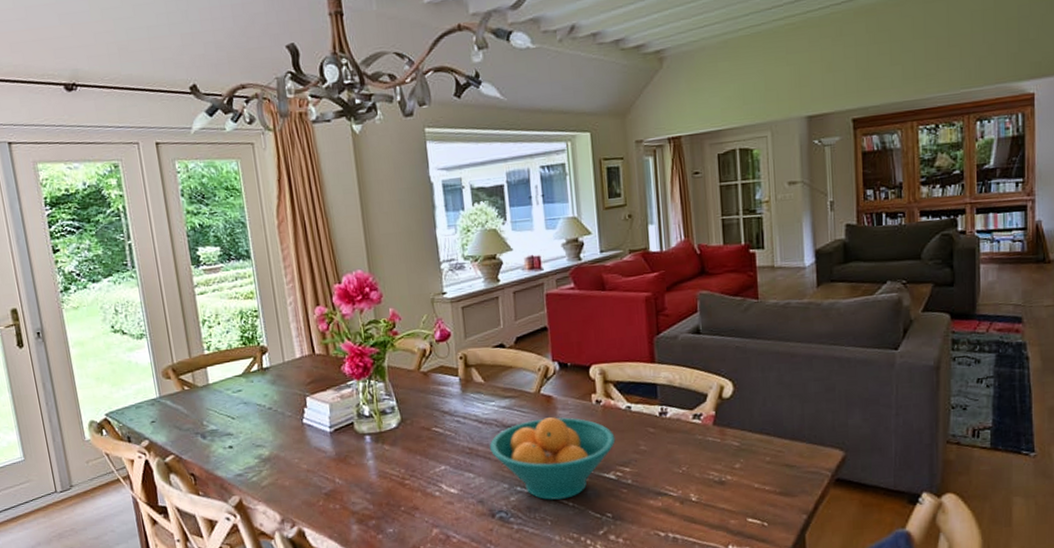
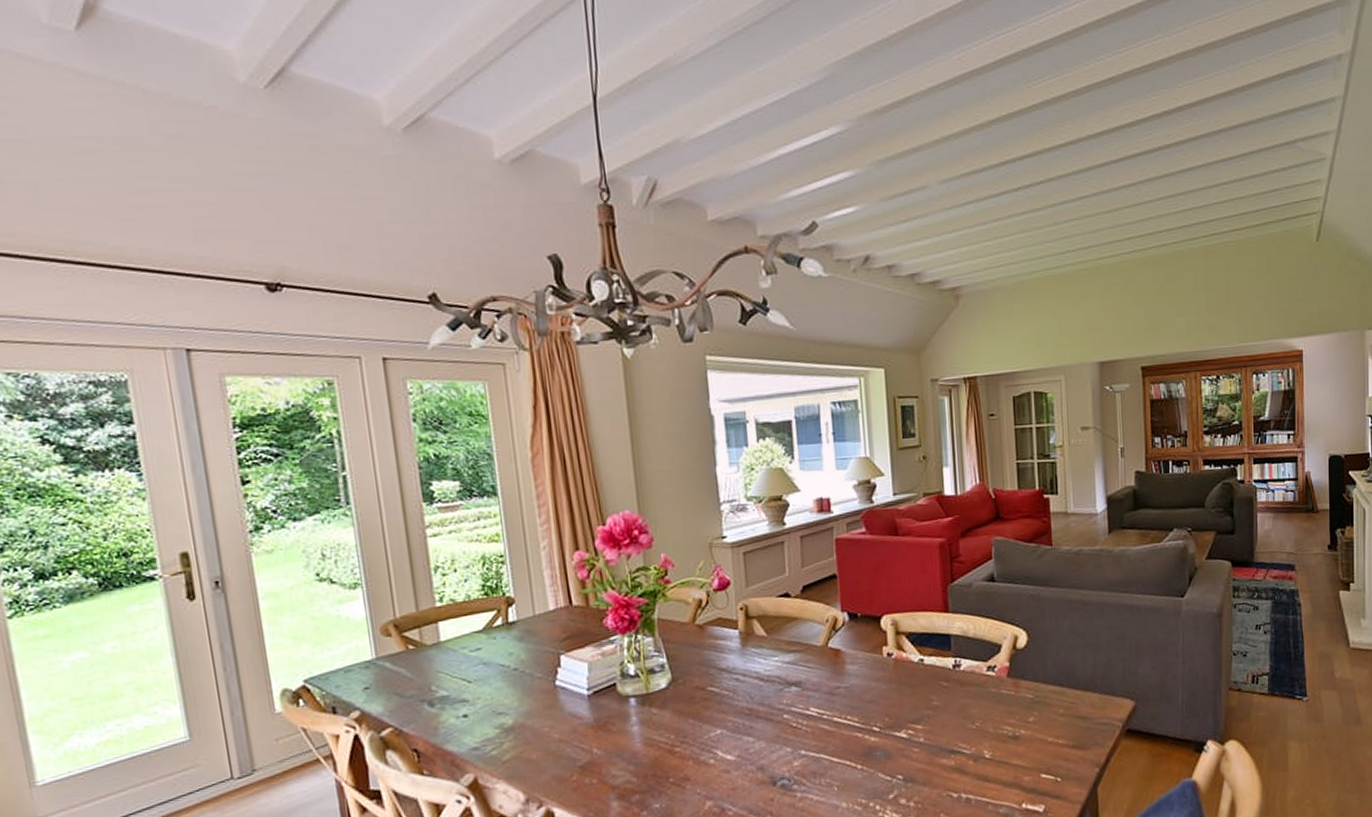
fruit bowl: present [489,417,616,500] -> none [771,672,907,764]

